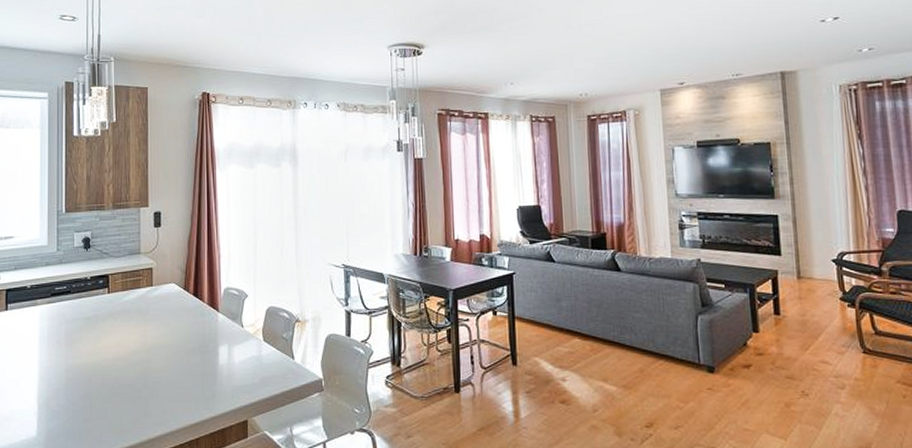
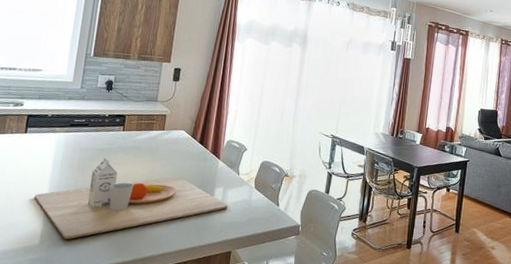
cutting board: none [25,327,236,427] -> present [34,157,228,240]

